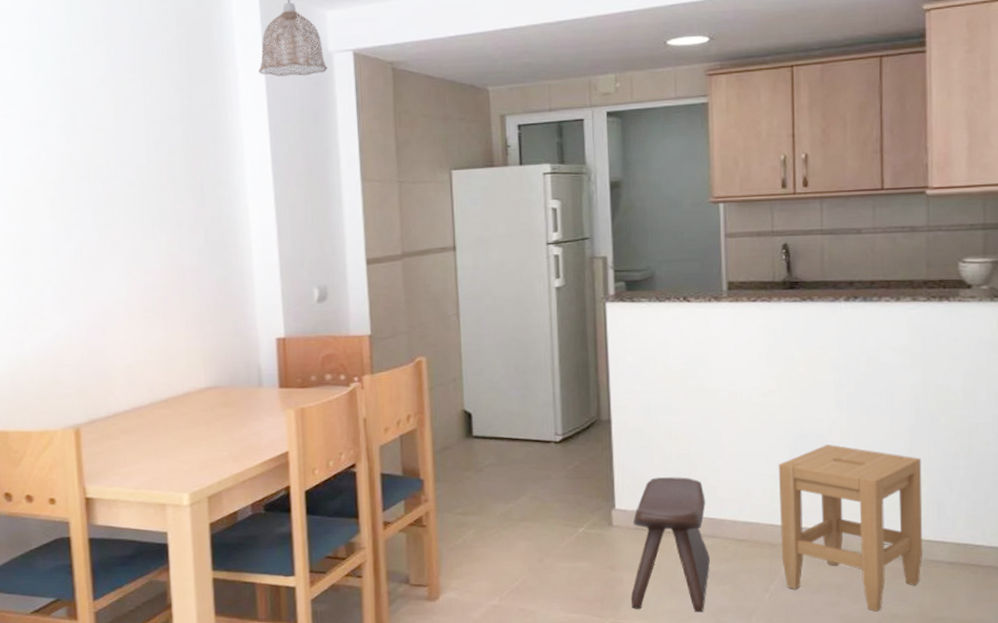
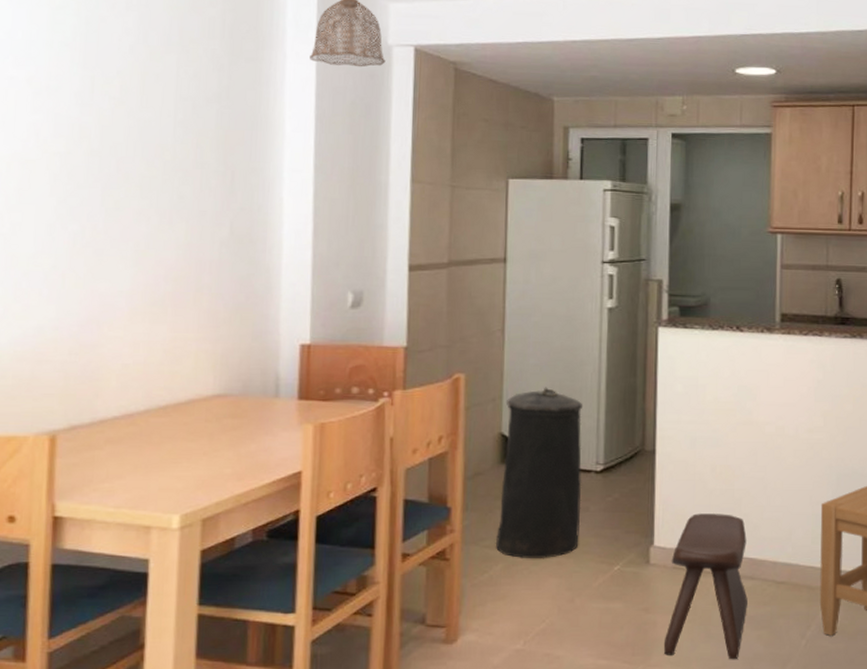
trash can: none [466,365,544,524] -> present [495,387,584,559]

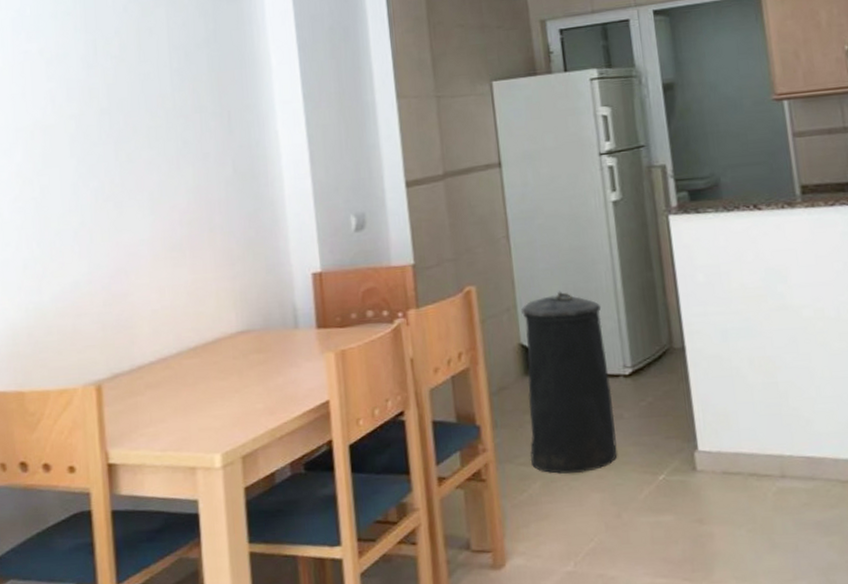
stool: present [663,513,748,660] -> none [719,409,813,571]

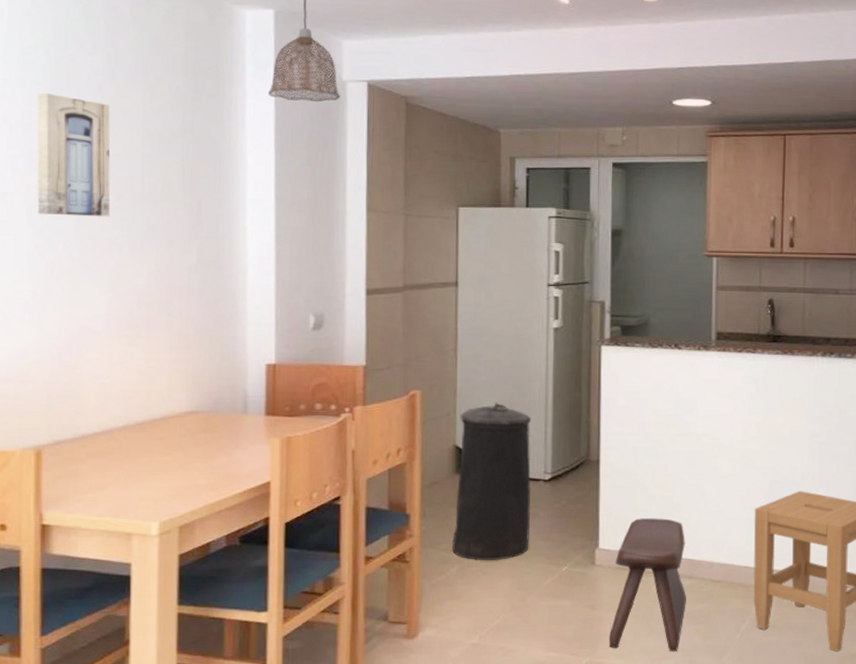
wall art: none [69,21,146,143] -> present [37,92,111,217]
stool: none [719,409,813,571] -> present [608,518,686,652]

